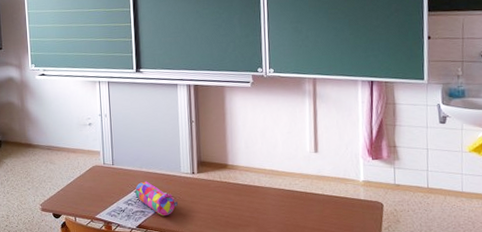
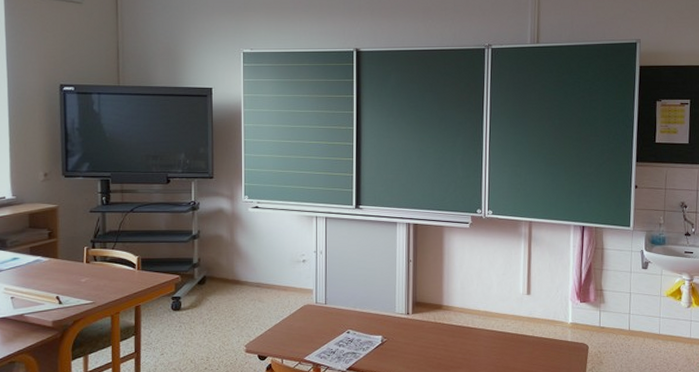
pencil case: present [135,181,178,216] -> none [347,321,390,358]

